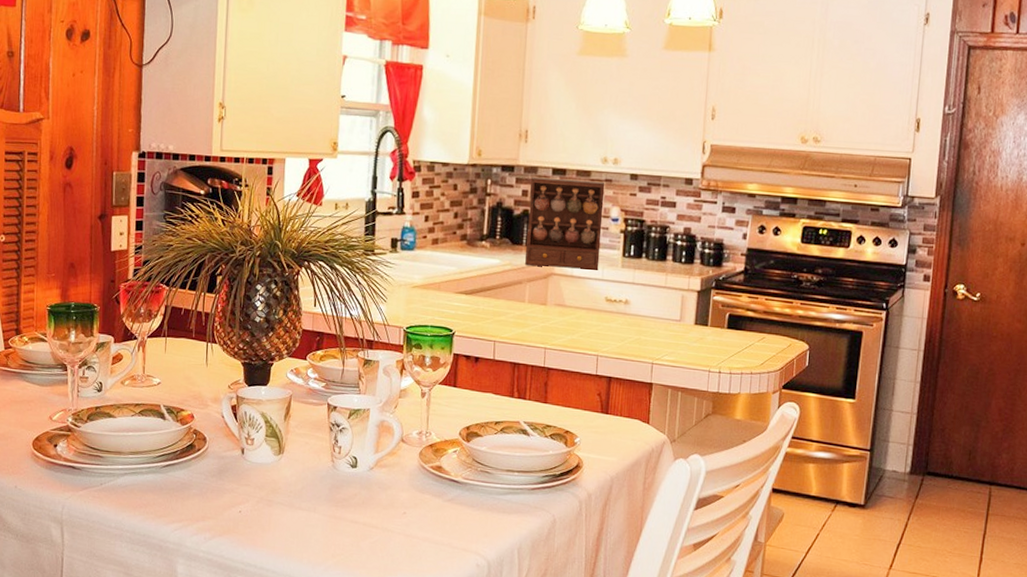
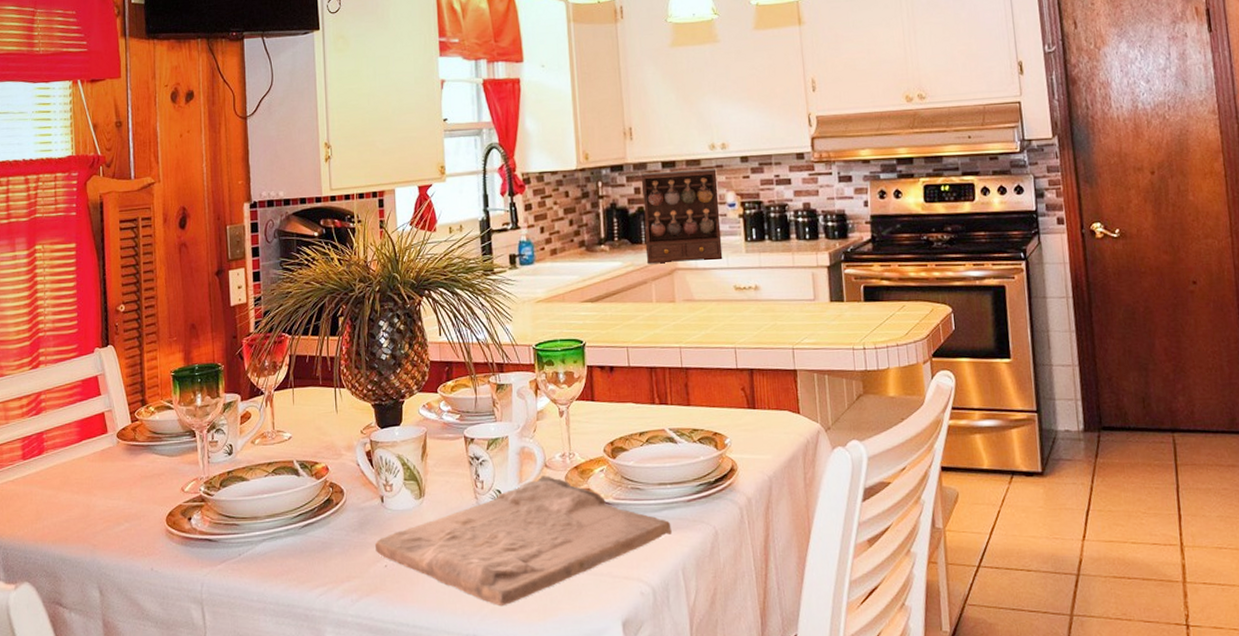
napkin: none [231,449,514,561] -> present [374,476,672,607]

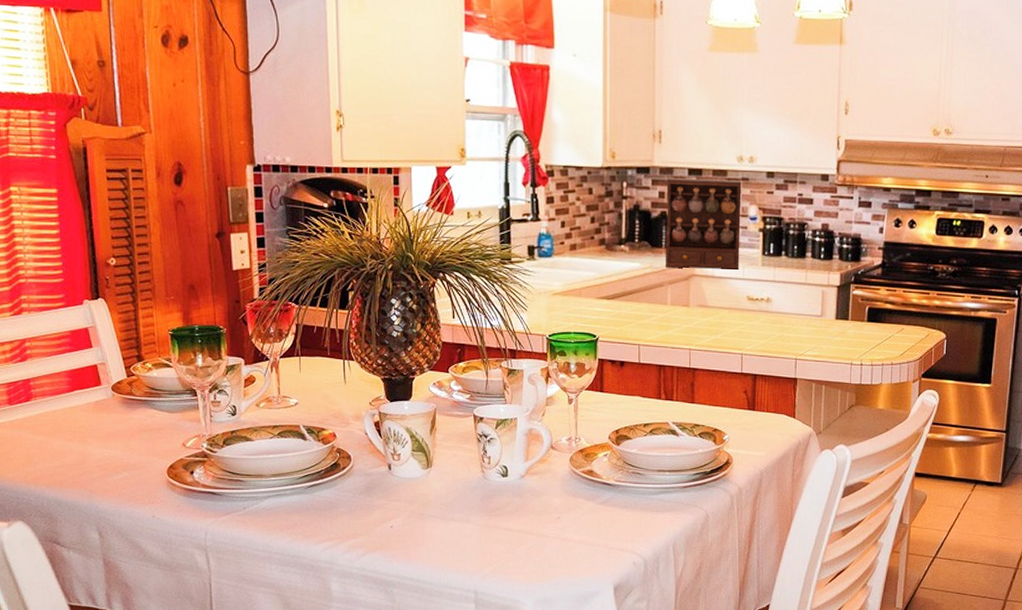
napkin: present [374,476,672,607] -> none [381,456,667,568]

